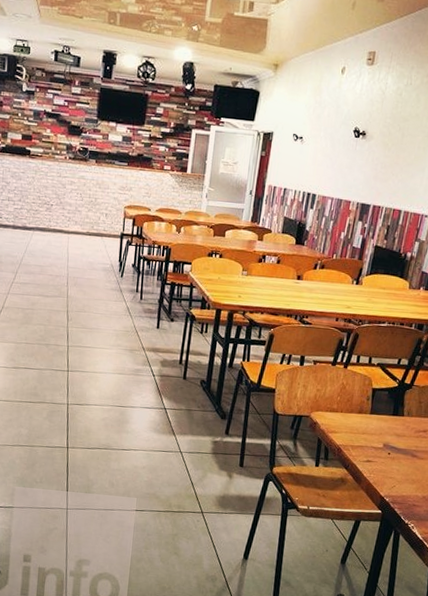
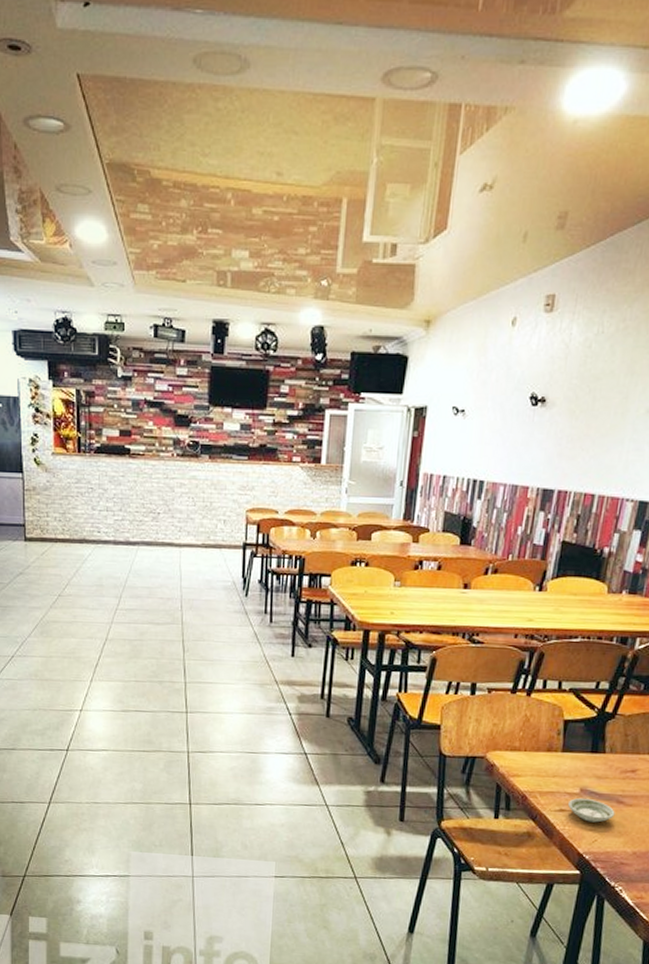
saucer: none [374,451,410,472] -> present [568,797,615,823]

